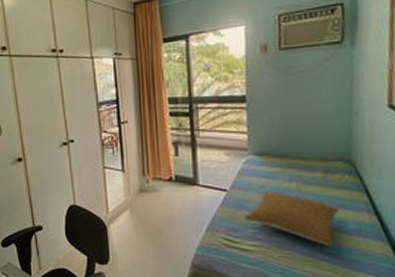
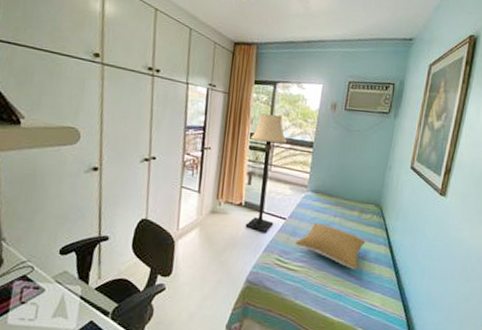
lamp: none [170,72,213,210] -> present [245,114,287,234]

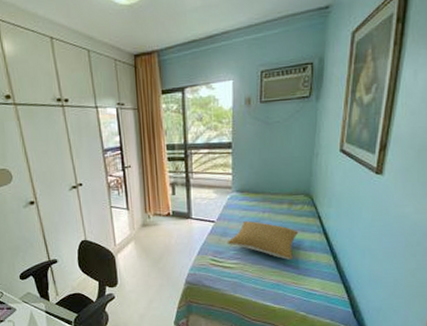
lamp: present [245,114,287,234] -> none [168,122,204,238]

